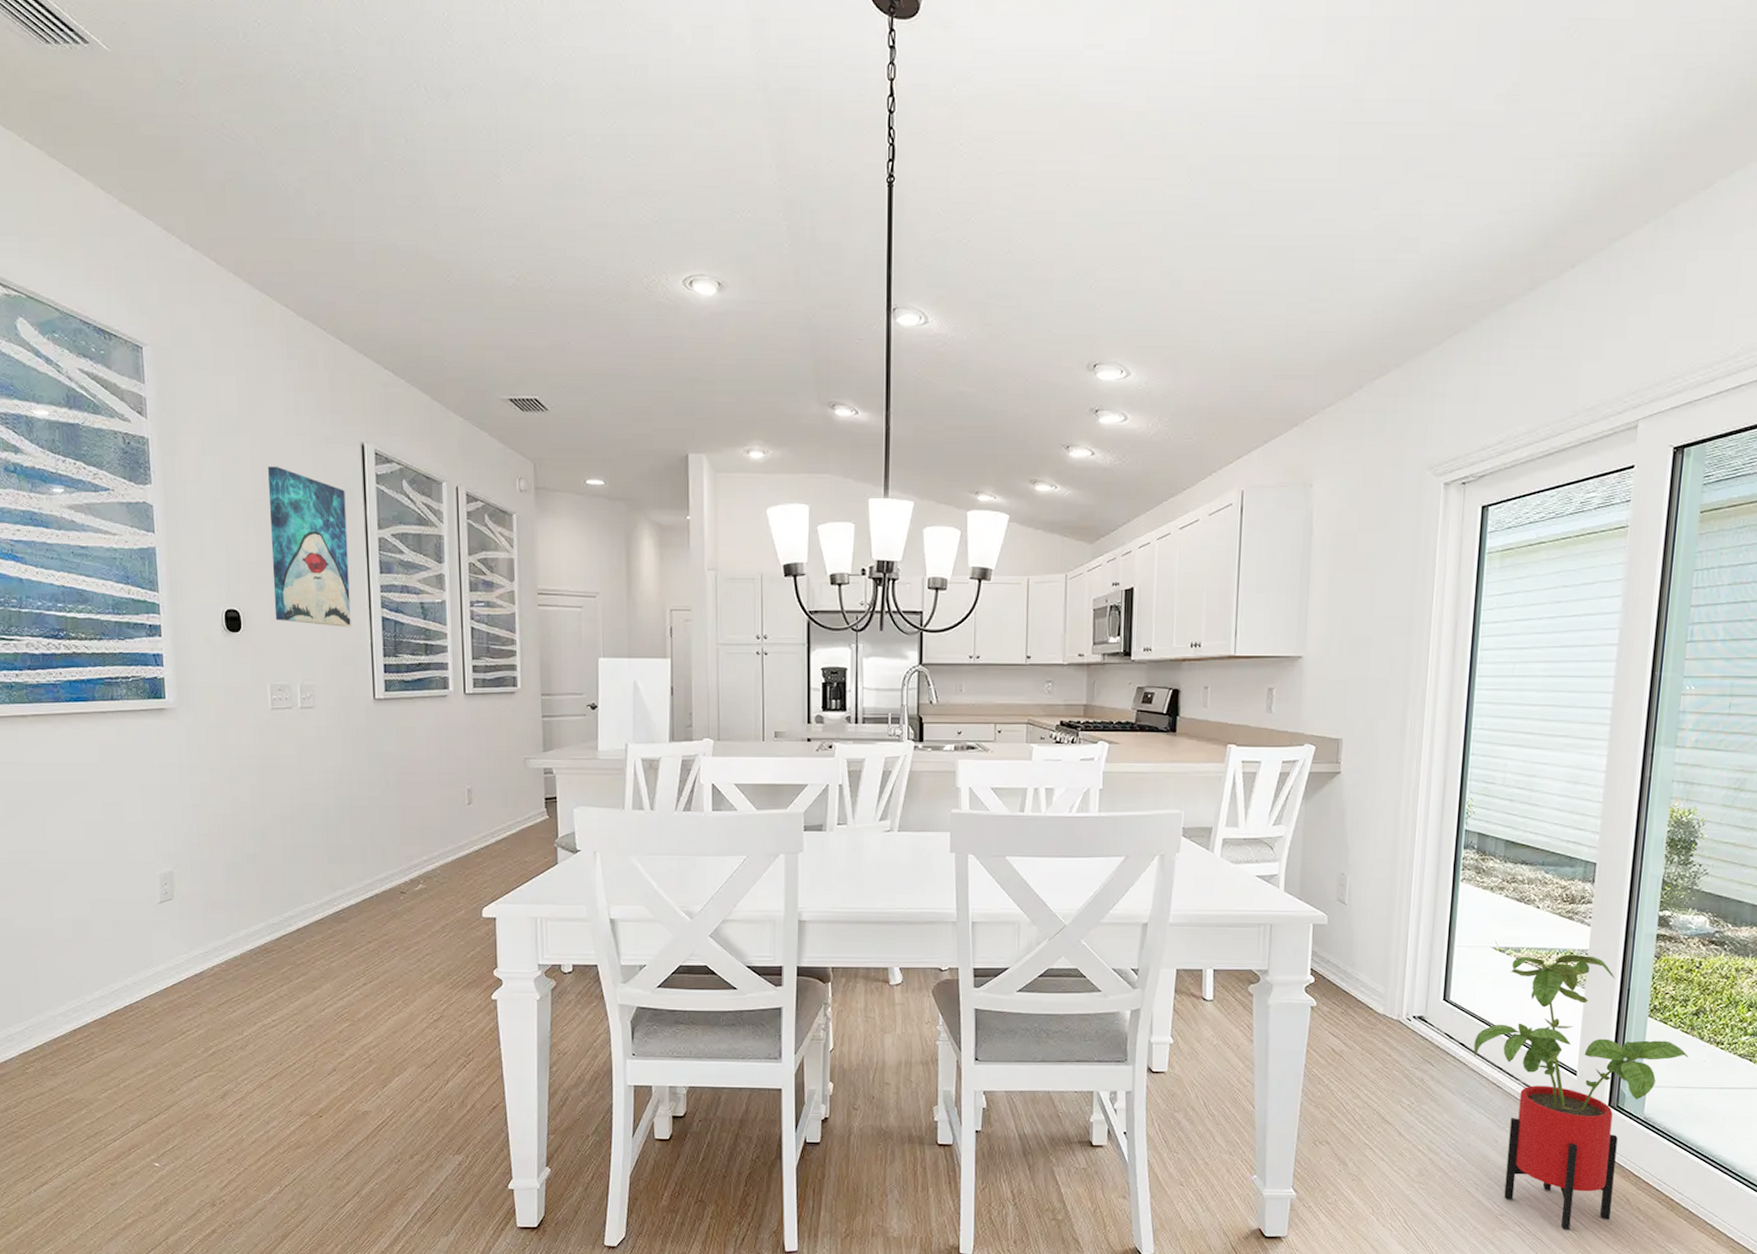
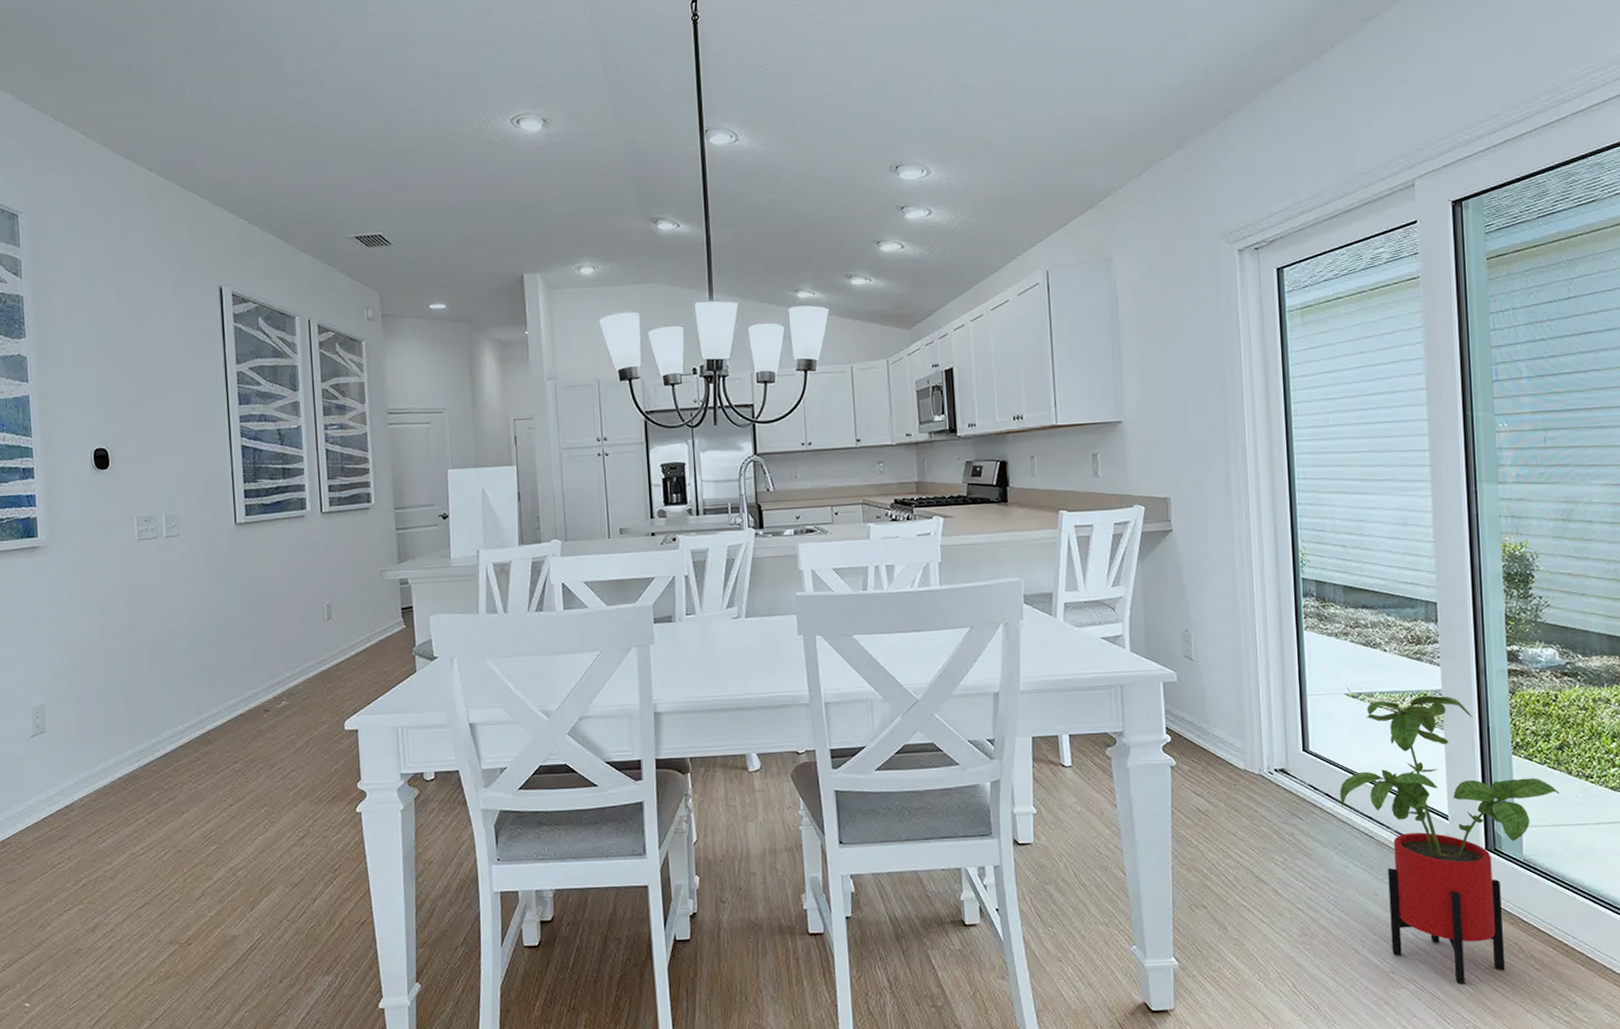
wall art: present [268,466,351,627] -> none [133,313,213,458]

